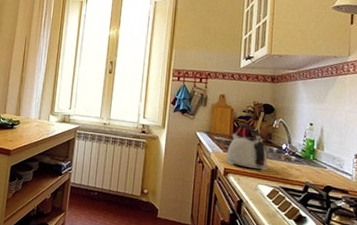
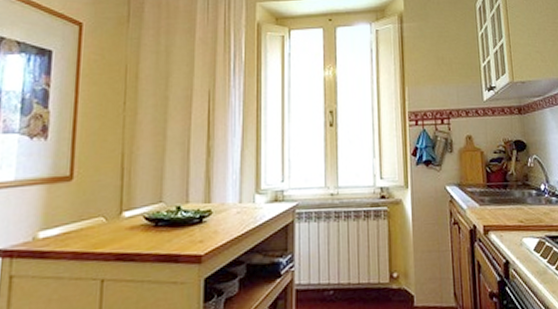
kettle: present [226,123,268,171] -> none [483,167,529,220]

